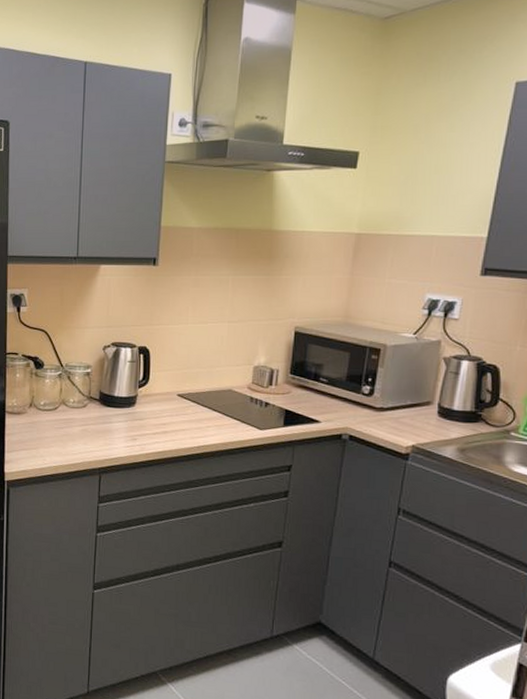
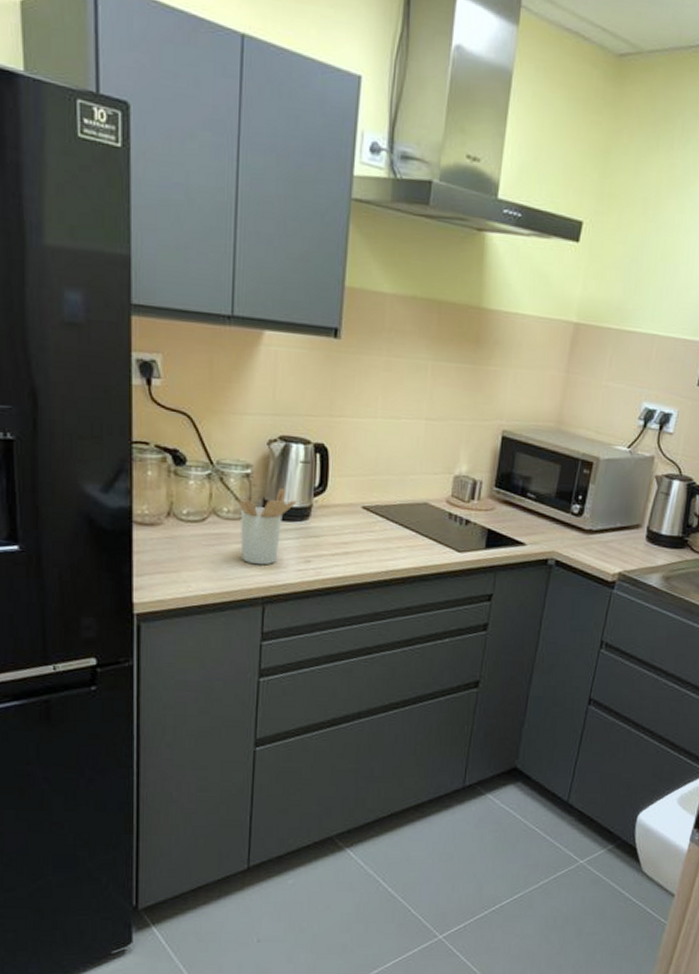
utensil holder: none [81,382,125,443] -> present [239,487,297,565]

